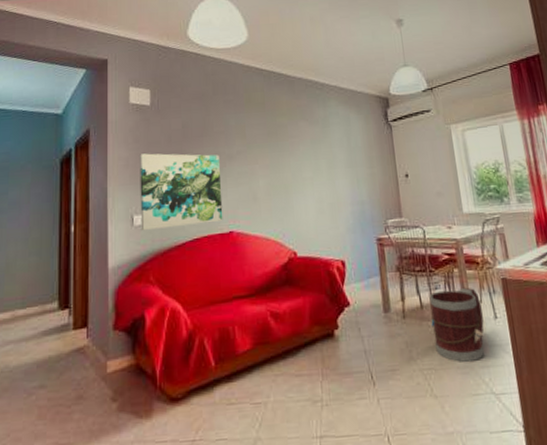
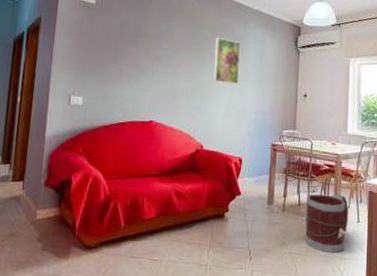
wall art: present [140,153,223,230] -> none [76,44,149,112]
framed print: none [293,122,328,175] -> present [213,37,240,85]

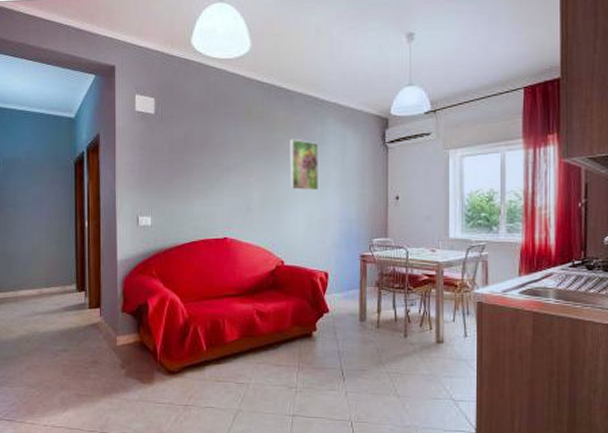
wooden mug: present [305,193,348,253] -> none [403,306,453,371]

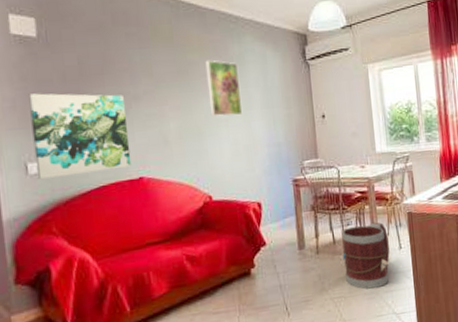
wall art: none [144,160,219,230] -> present [28,93,132,179]
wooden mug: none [403,306,453,371] -> present [341,222,390,289]

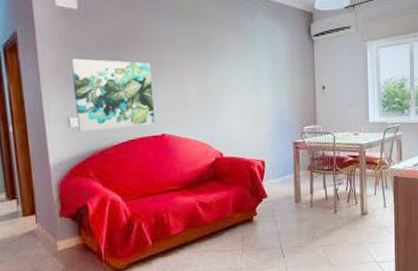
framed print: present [205,60,243,117] -> none [221,33,253,84]
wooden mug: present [341,222,390,289] -> none [333,183,375,240]

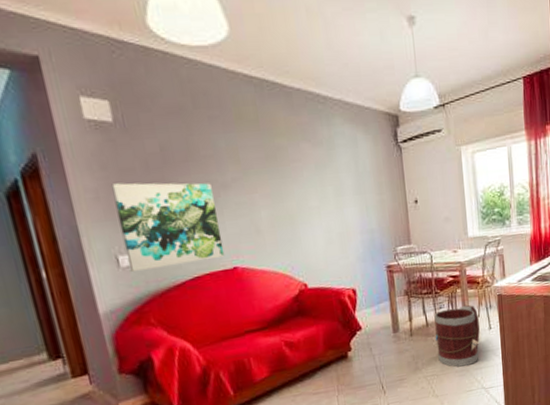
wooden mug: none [333,183,375,240] -> present [434,304,480,367]

